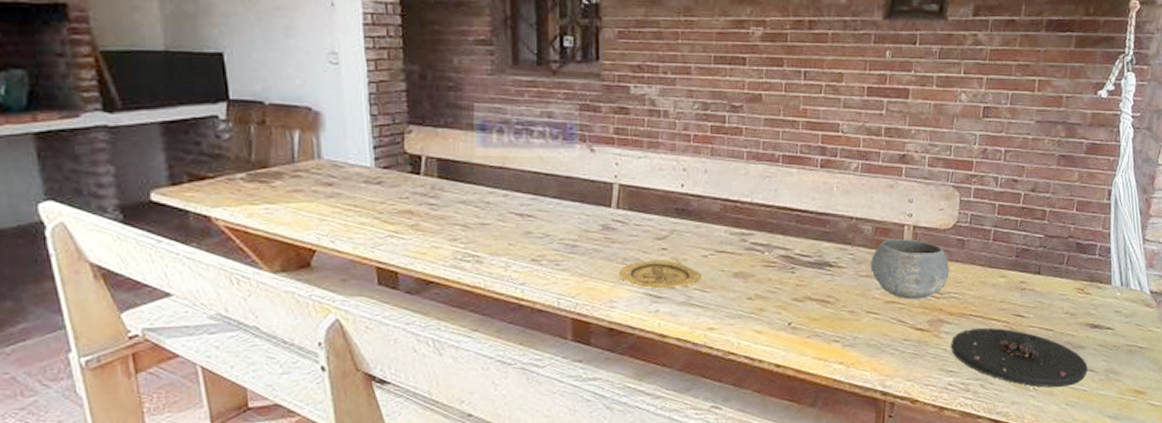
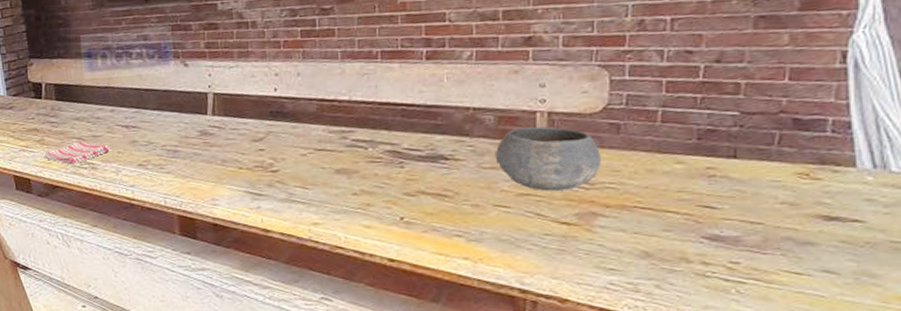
dish towel: none [417,228,501,257] -> present [43,141,111,165]
plate: present [620,260,702,289] -> none [220,159,302,188]
plate: present [951,327,1088,388] -> none [610,221,824,291]

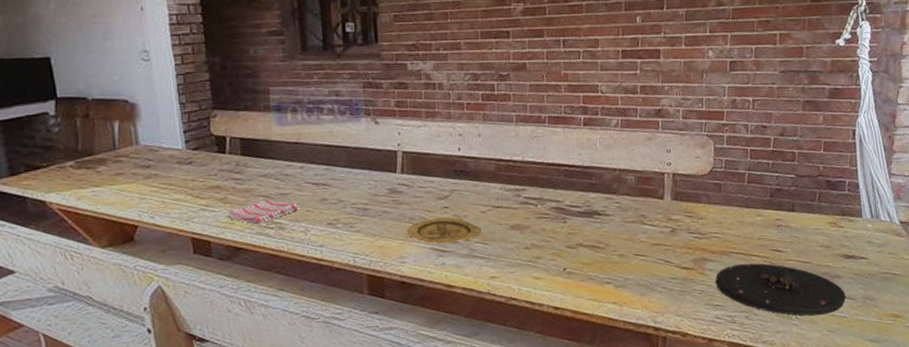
plate: none [220,159,302,188] -> present [407,217,482,244]
bowl: present [496,126,600,191] -> none [636,186,709,241]
plate: none [610,221,824,291] -> present [715,263,846,316]

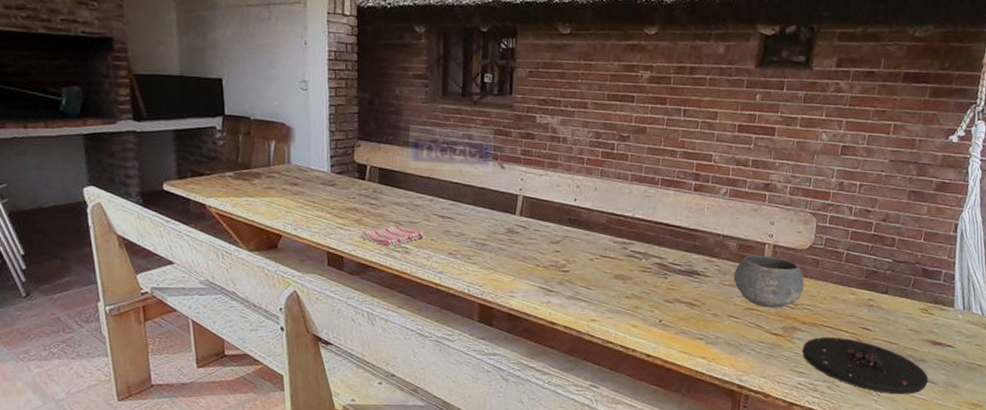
plate: present [407,217,482,244] -> none [520,260,588,285]
bowl: none [636,186,709,241] -> present [734,255,804,308]

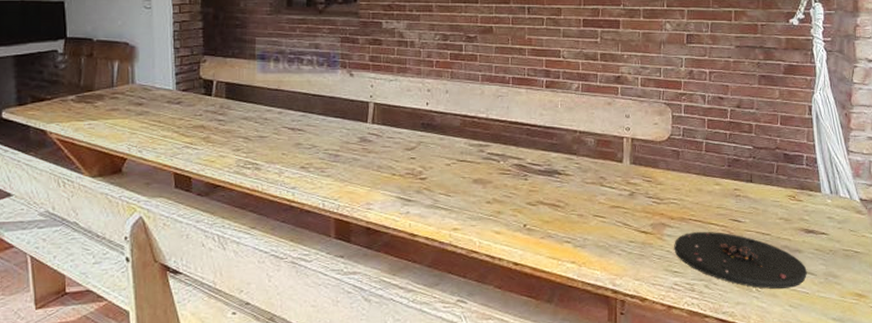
dish towel: present [359,225,426,247] -> none [207,140,276,164]
bowl: present [734,255,804,308] -> none [595,150,667,204]

